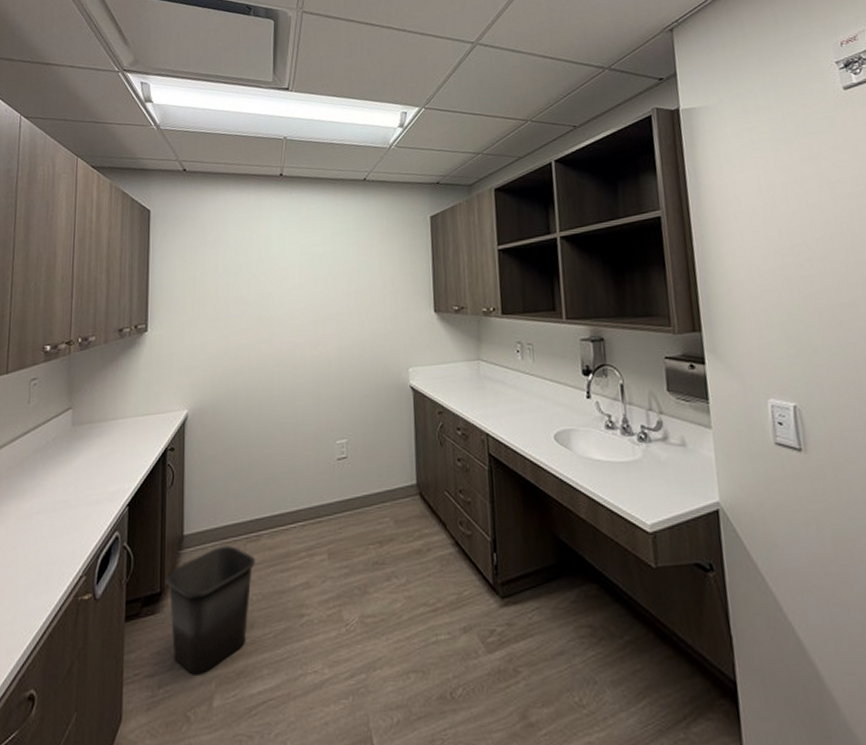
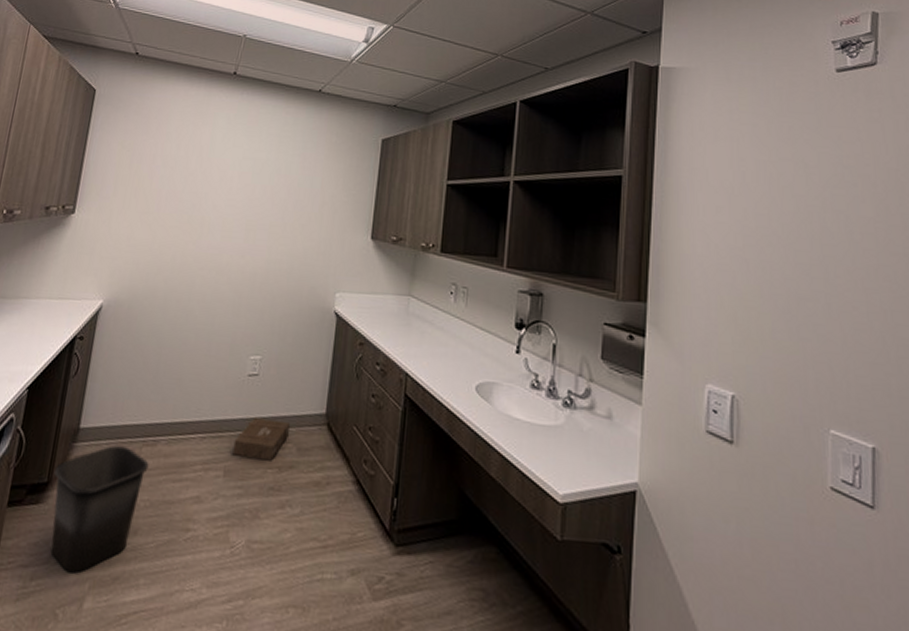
ammunition box: none [333,497,384,539] -> present [232,418,290,461]

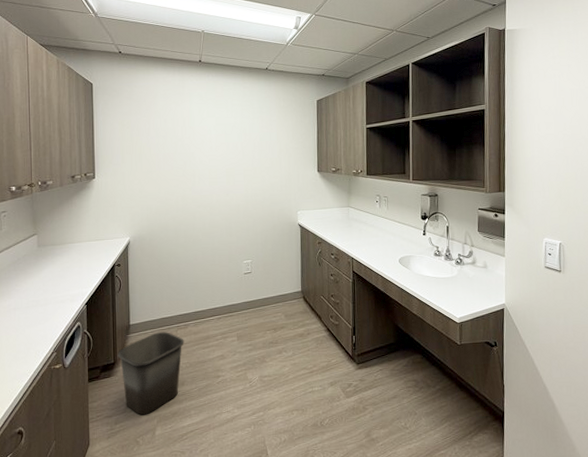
ammunition box: present [232,418,290,461] -> none [241,299,278,327]

